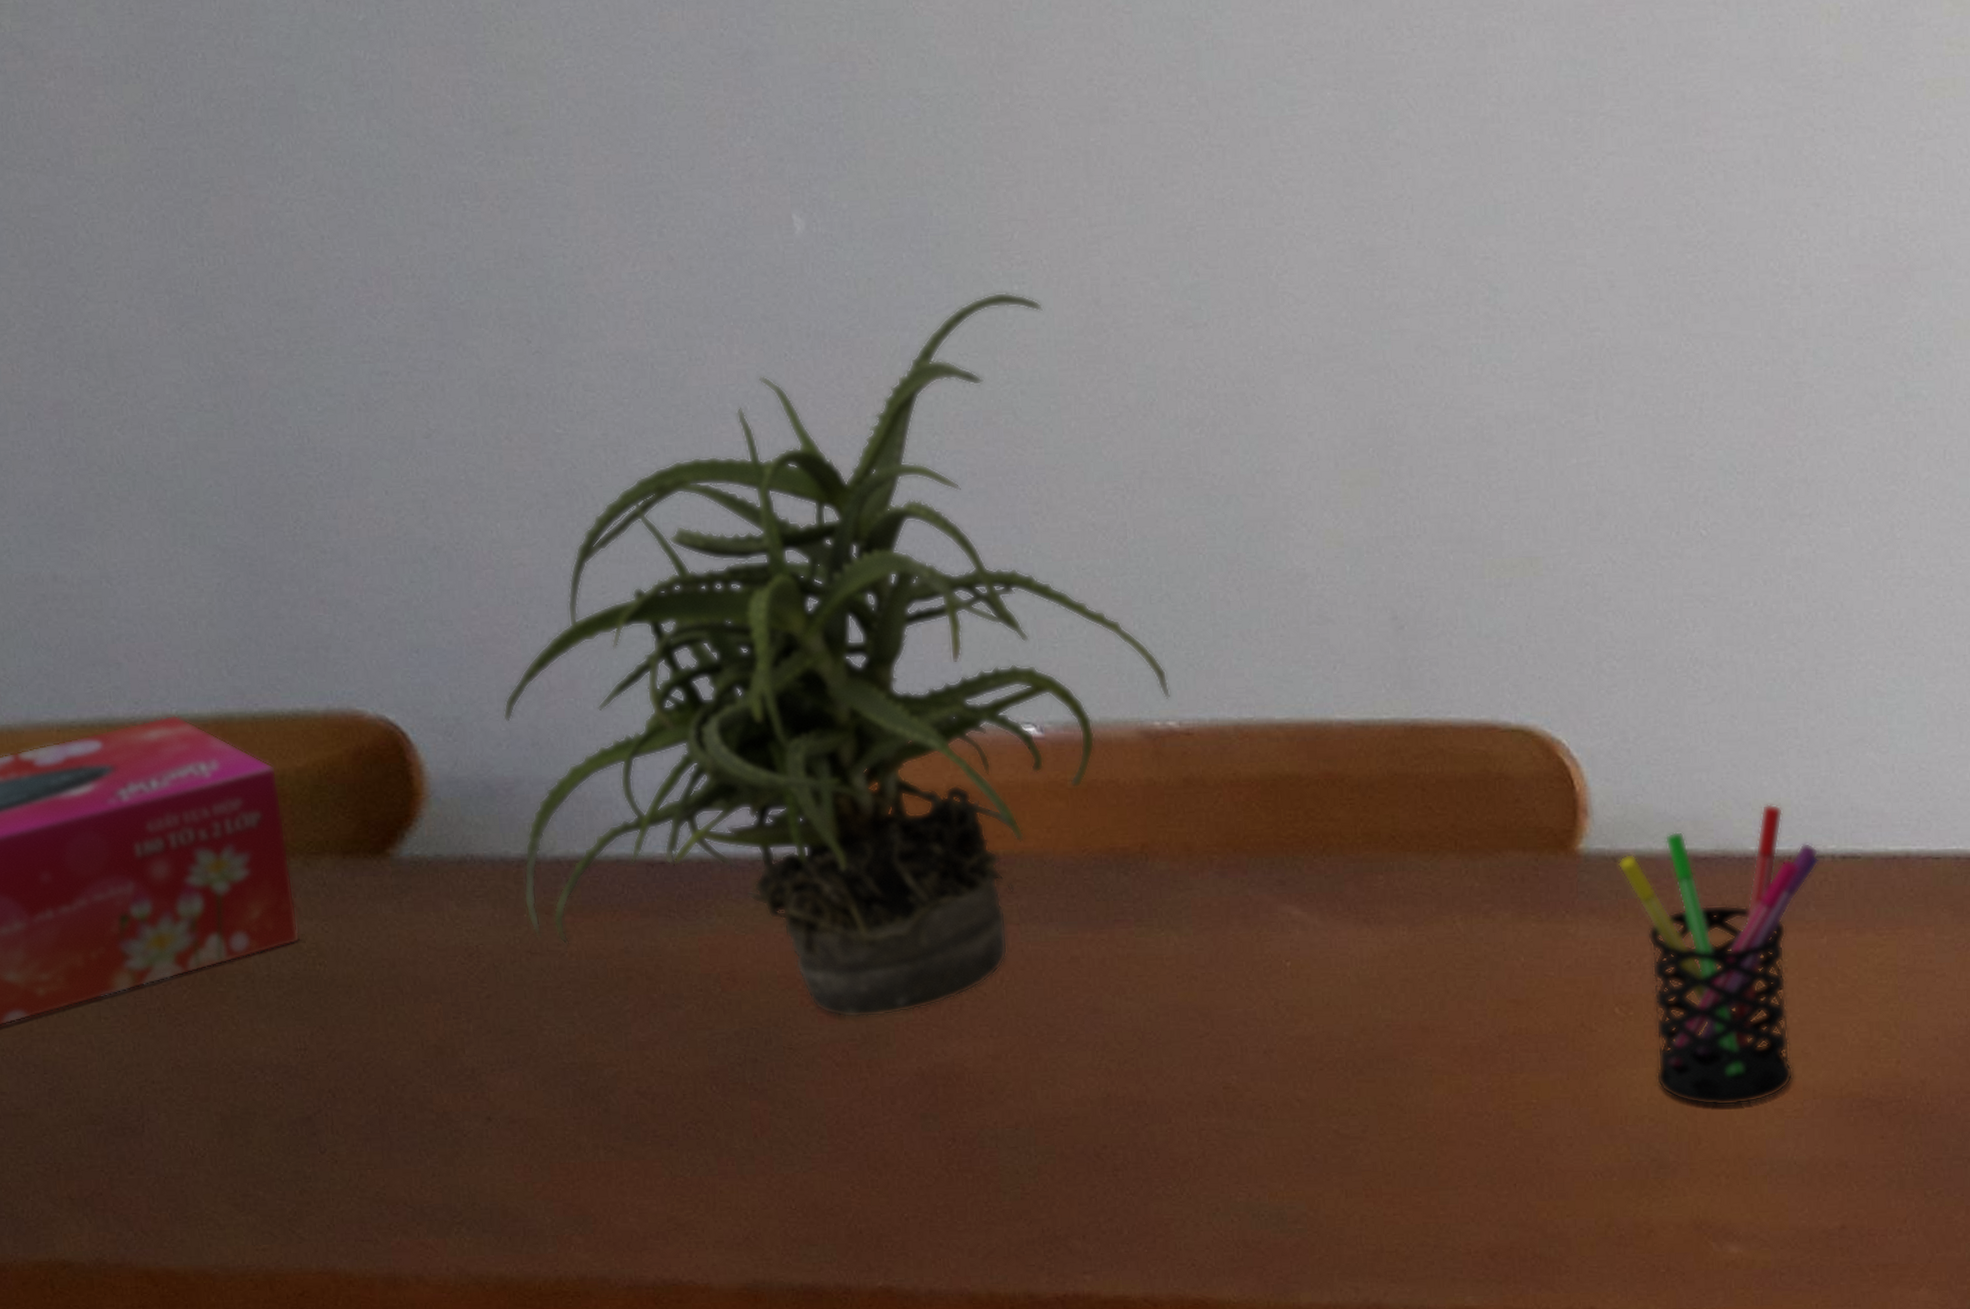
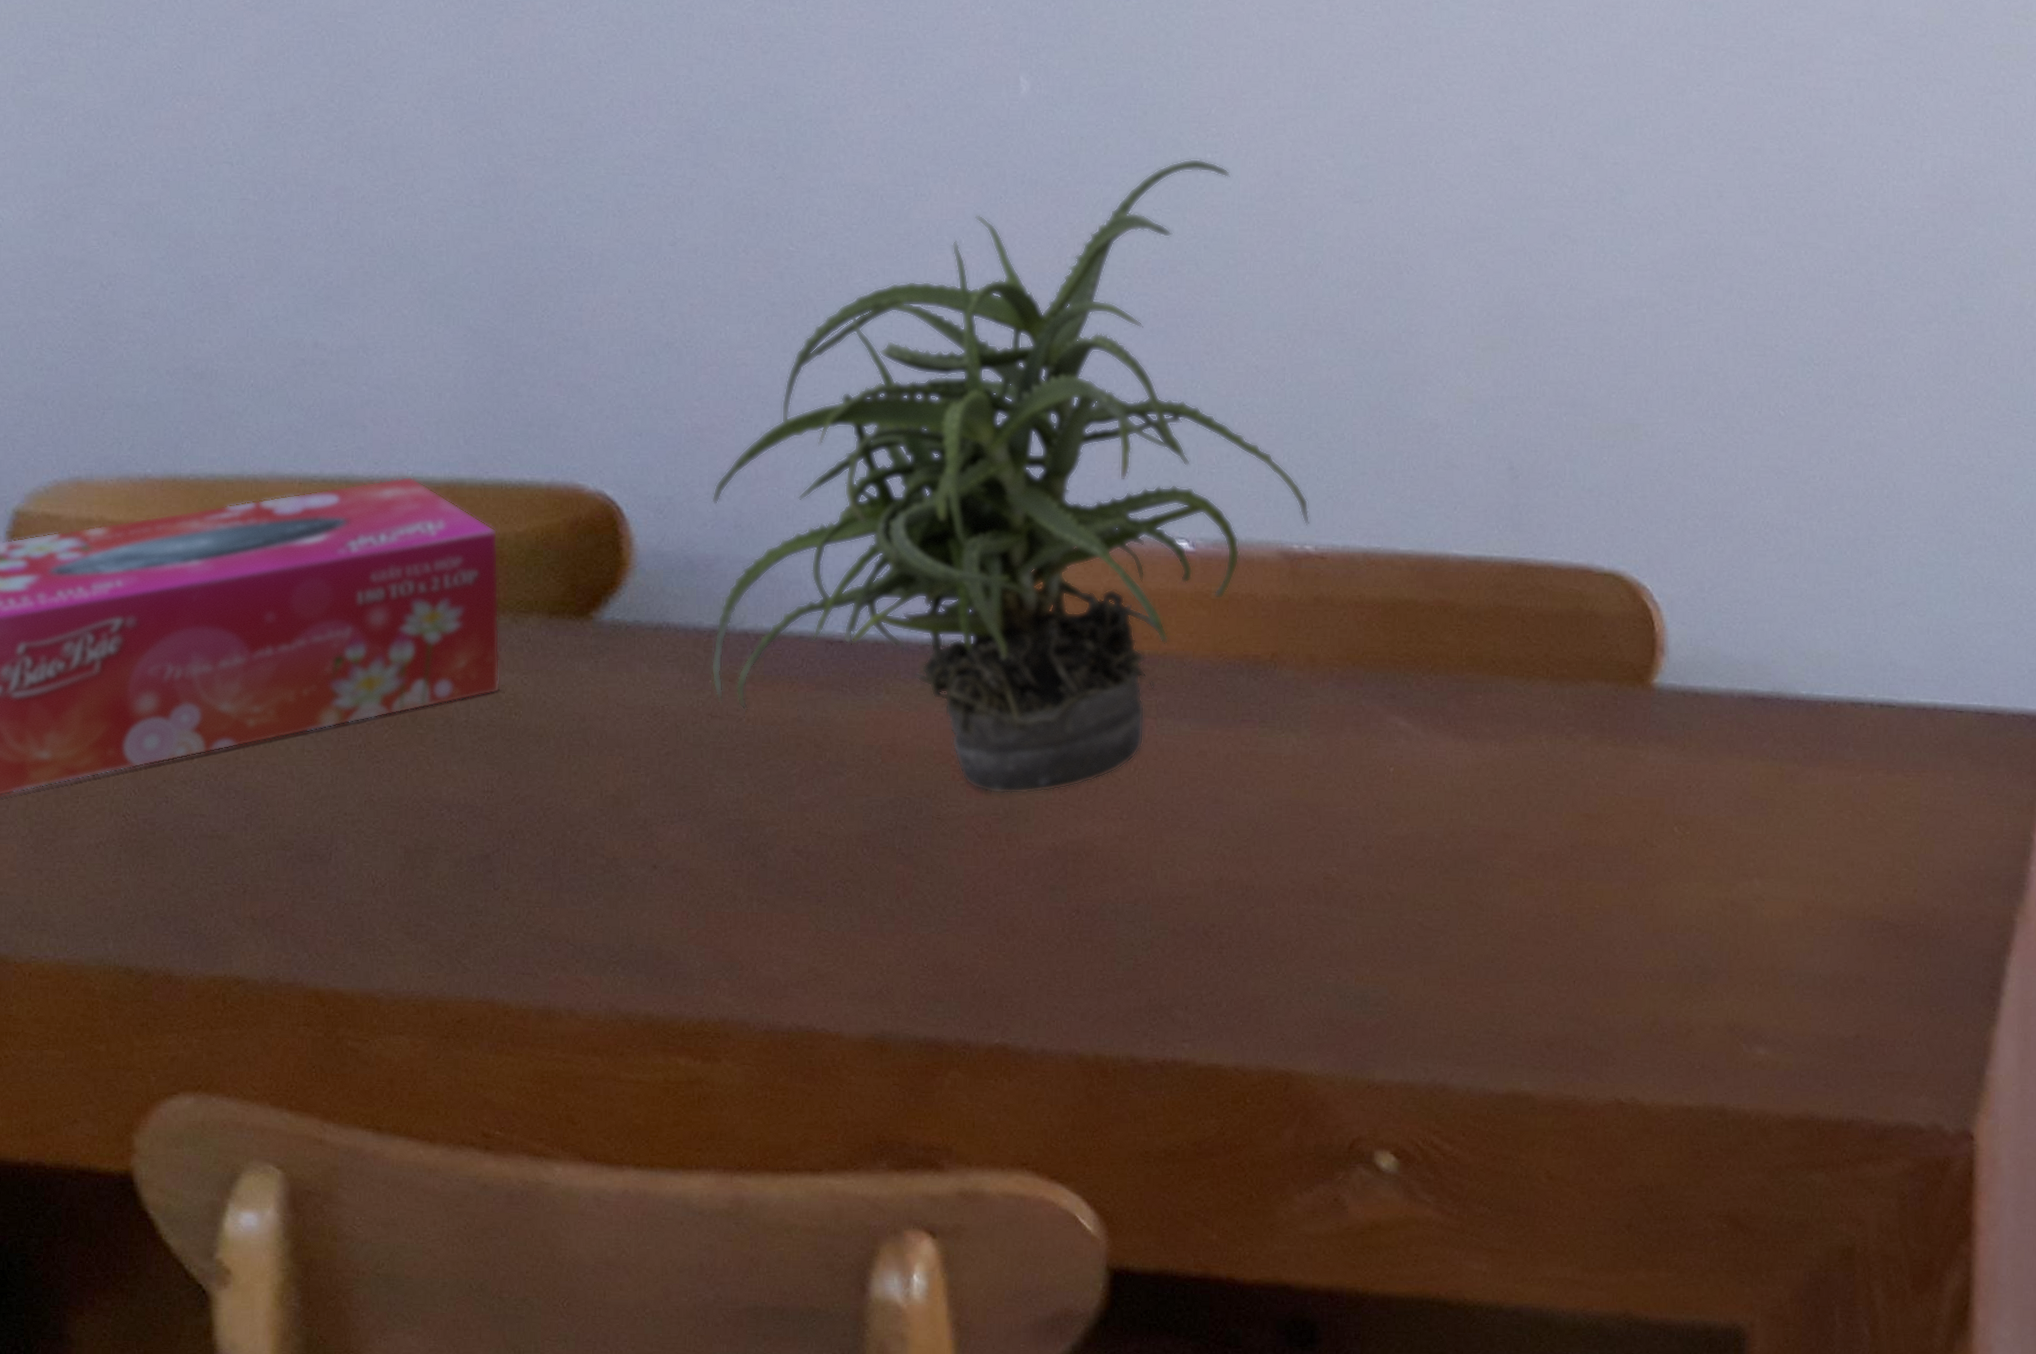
pen holder: present [1617,803,1819,1106] -> none [1686,653,1860,921]

